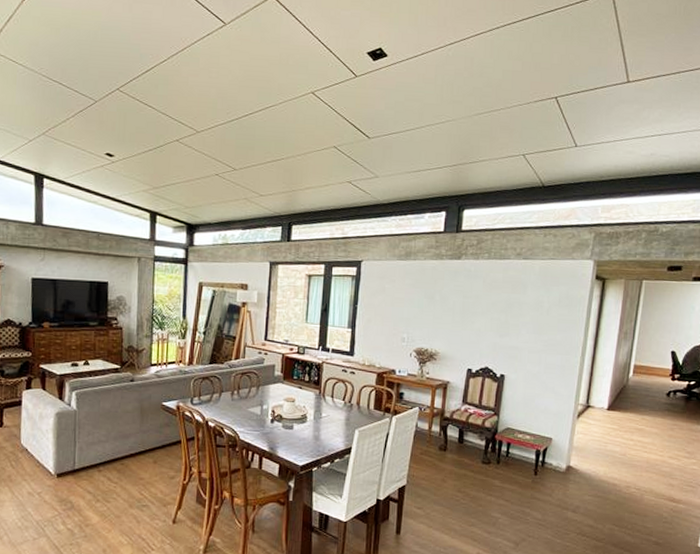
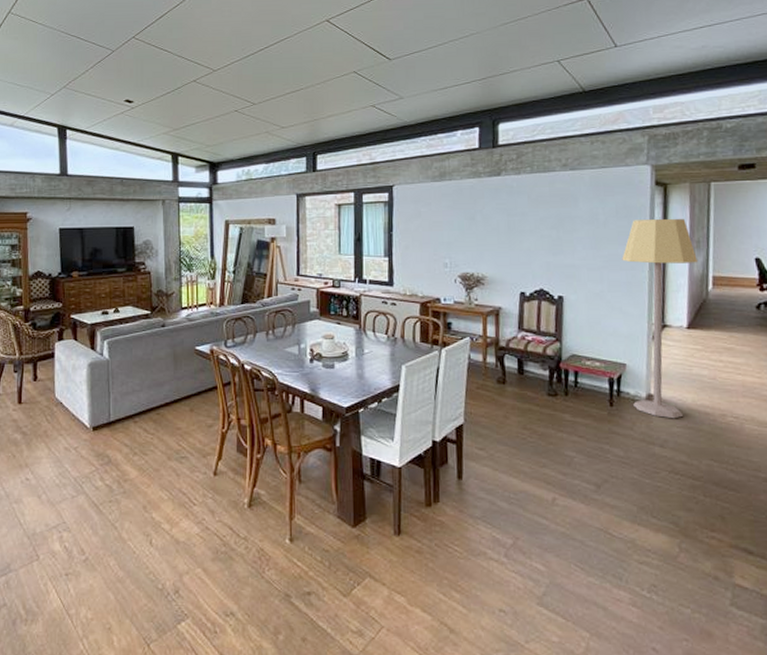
lamp: none [554,310,623,489] -> present [622,219,698,419]

